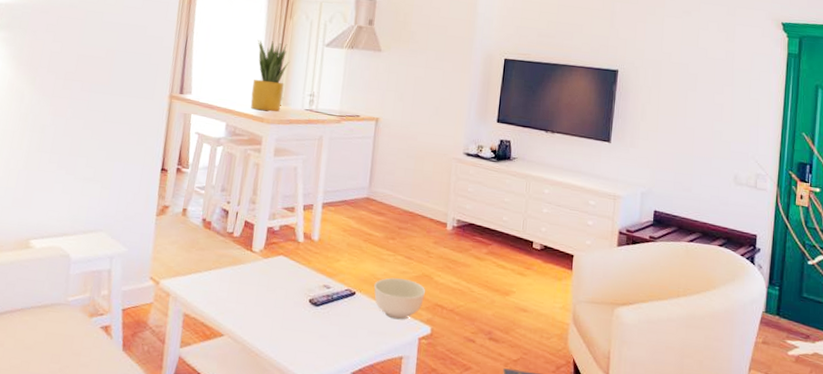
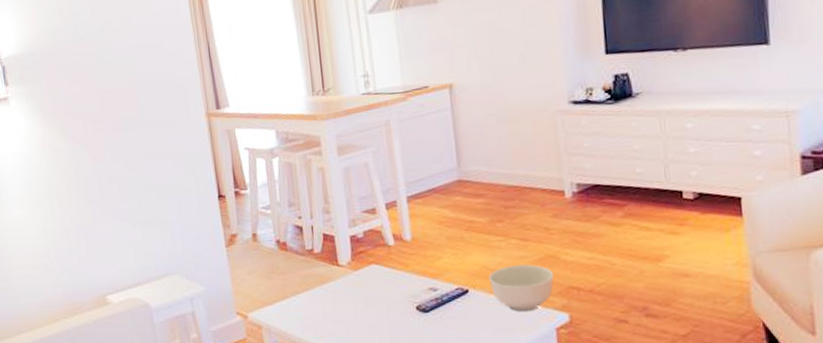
planter: present [250,39,290,112] -> none [287,22,333,108]

